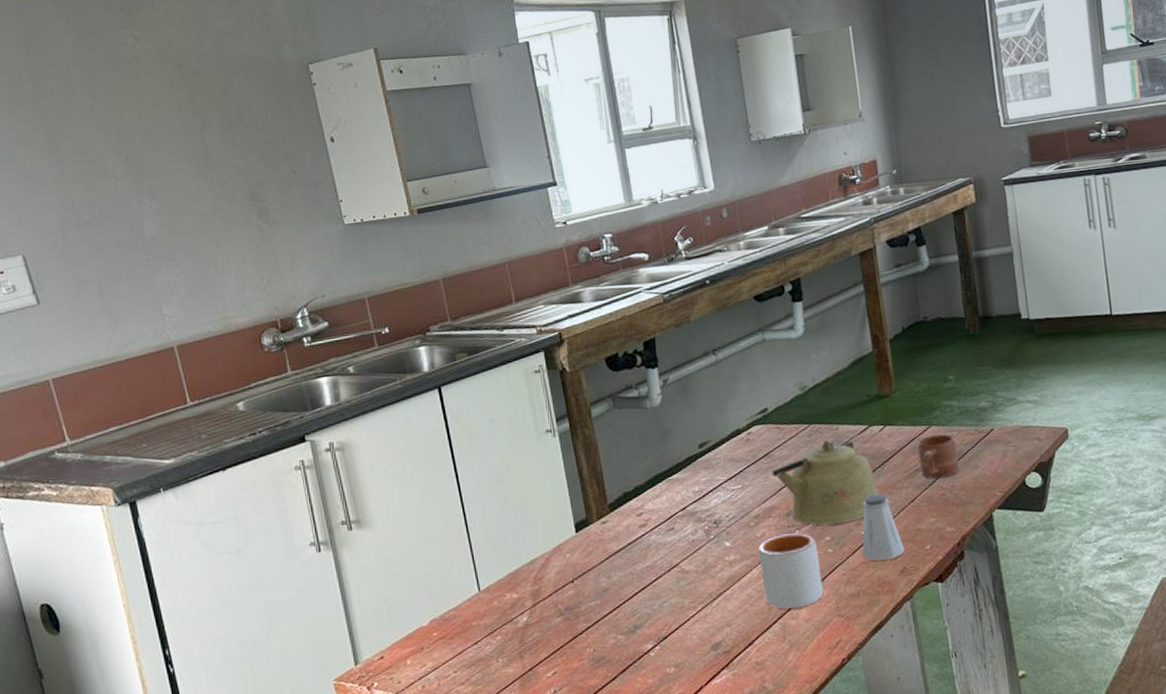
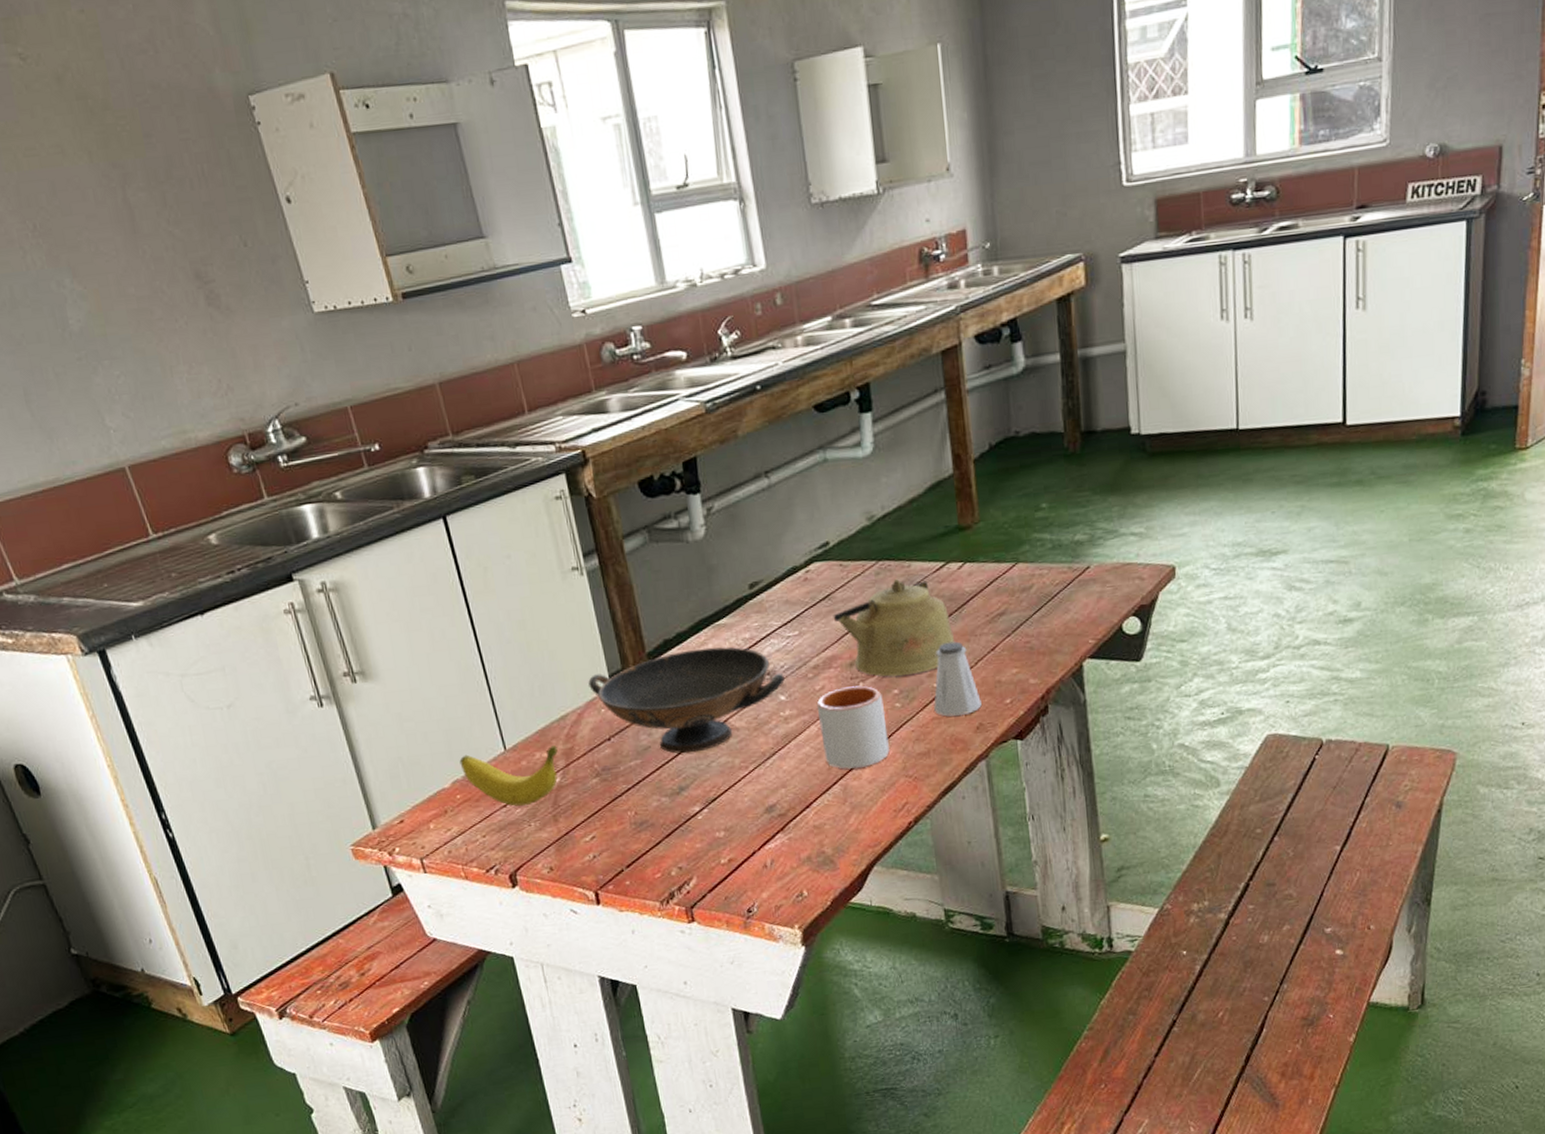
banana: none [438,587,526,644] -> present [459,745,558,806]
decorative bowl: none [556,498,730,595] -> present [588,646,785,754]
mug: present [917,434,959,479] -> none [1001,572,1047,624]

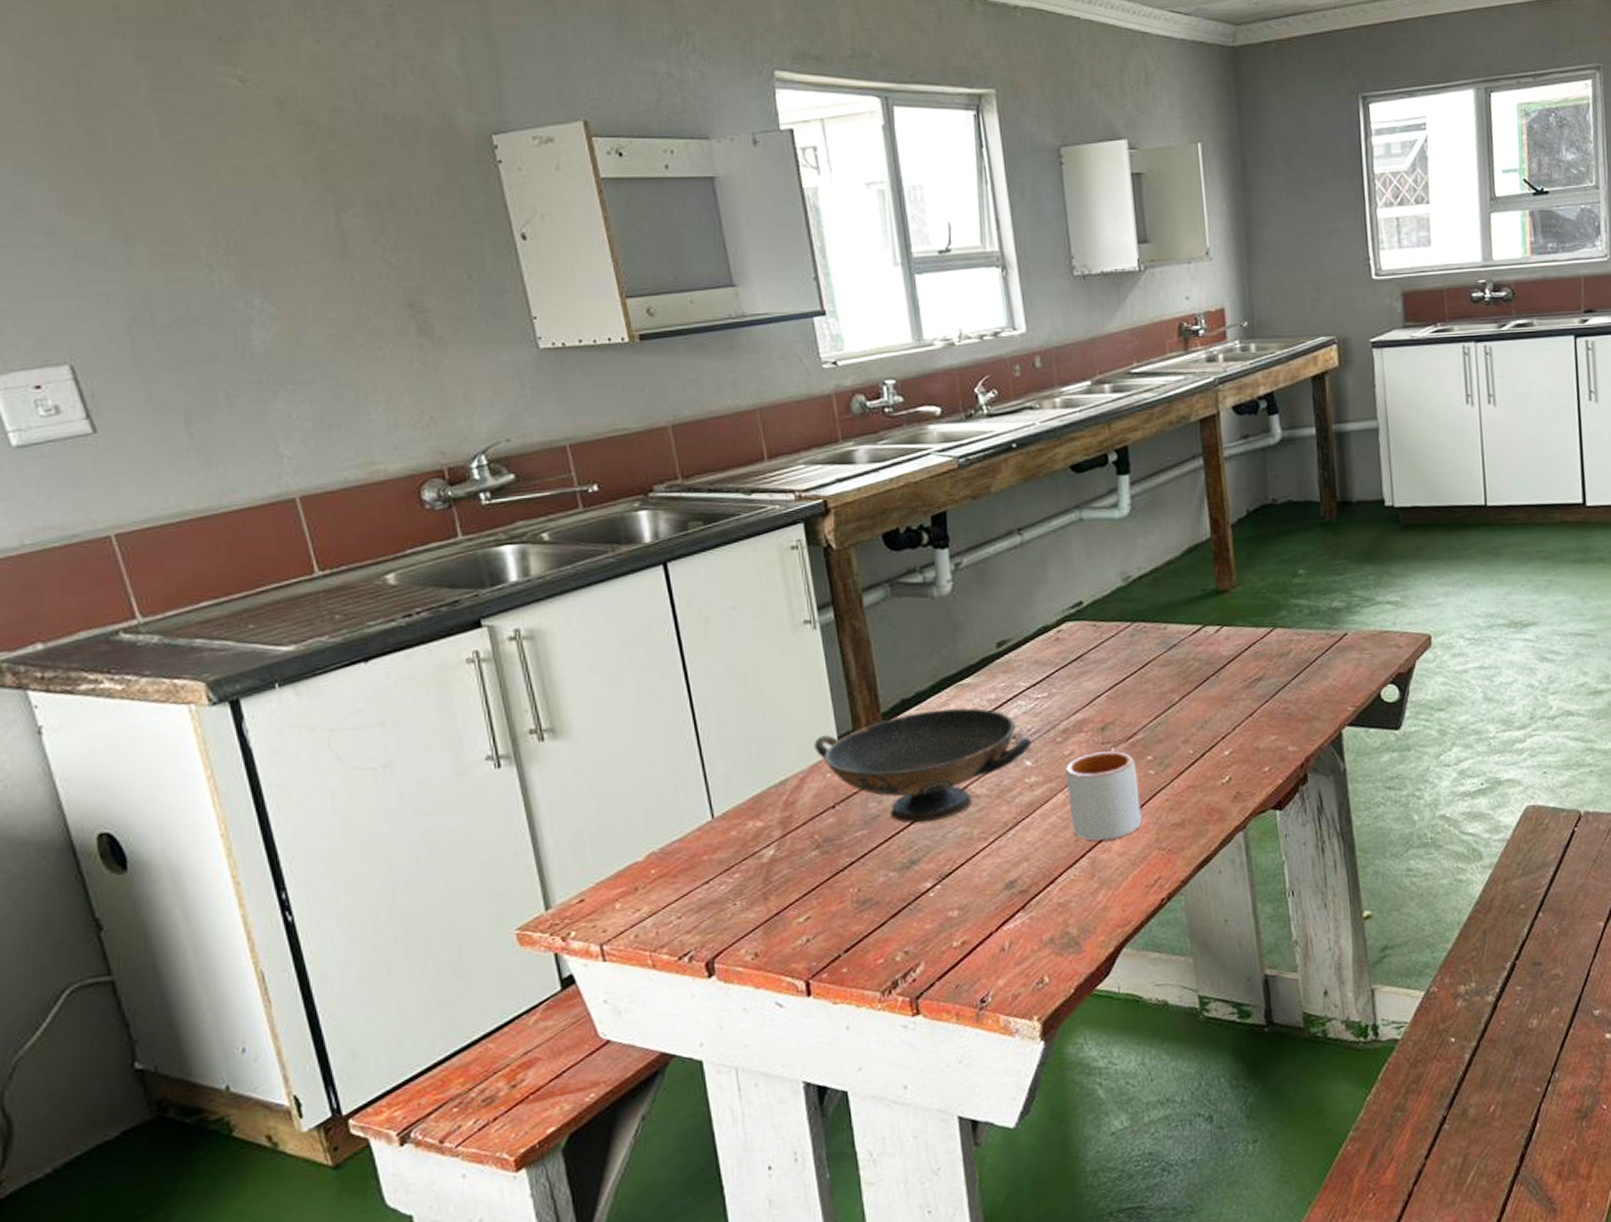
banana: present [459,745,558,806] -> none [658,814,774,883]
kettle: present [833,578,955,677] -> none [1085,640,1212,742]
saltshaker: present [934,641,982,717] -> none [1189,706,1239,785]

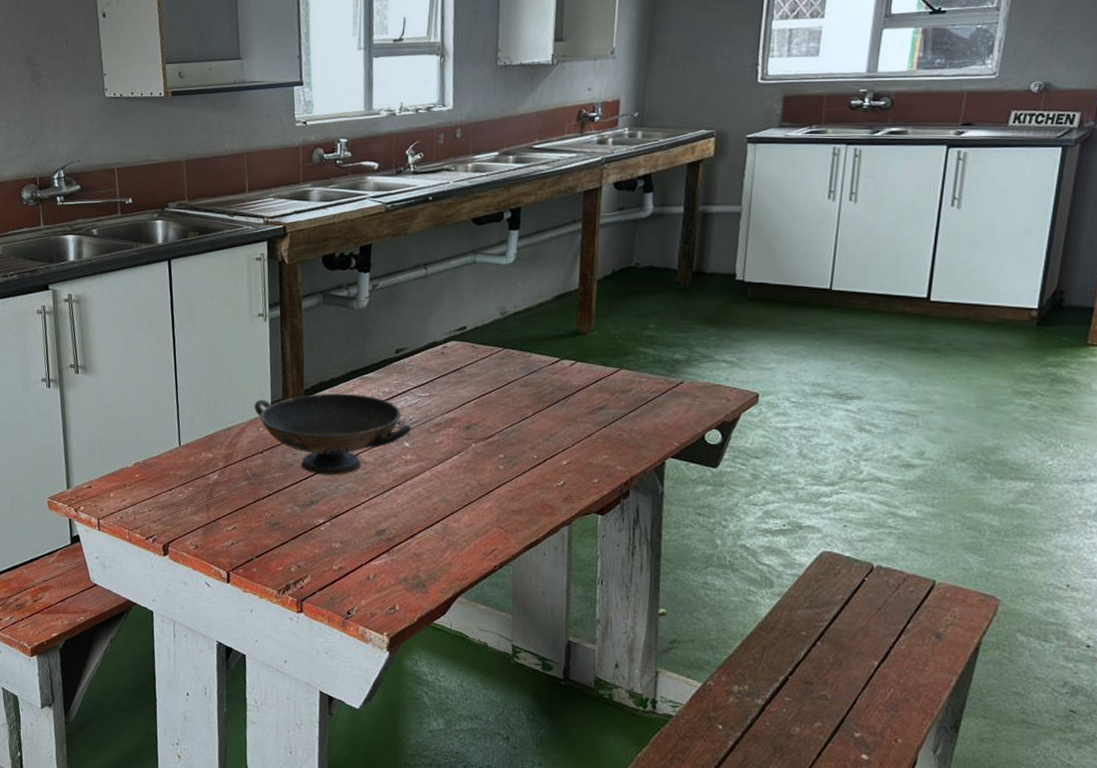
mug: present [1064,751,1142,841] -> none [433,445,490,513]

